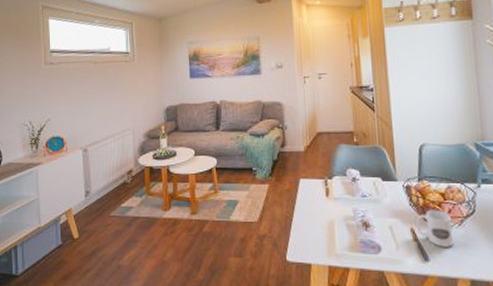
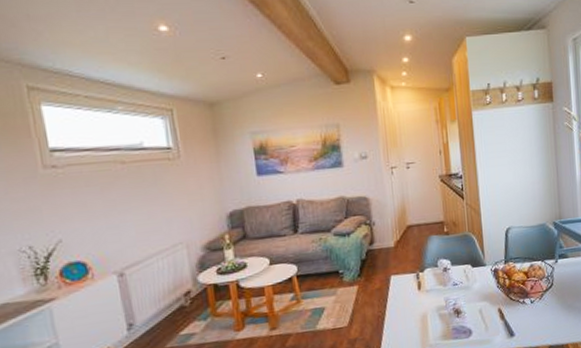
mug: present [417,209,454,247] -> none [504,288,535,322]

